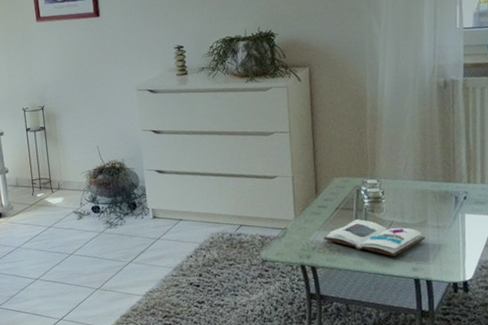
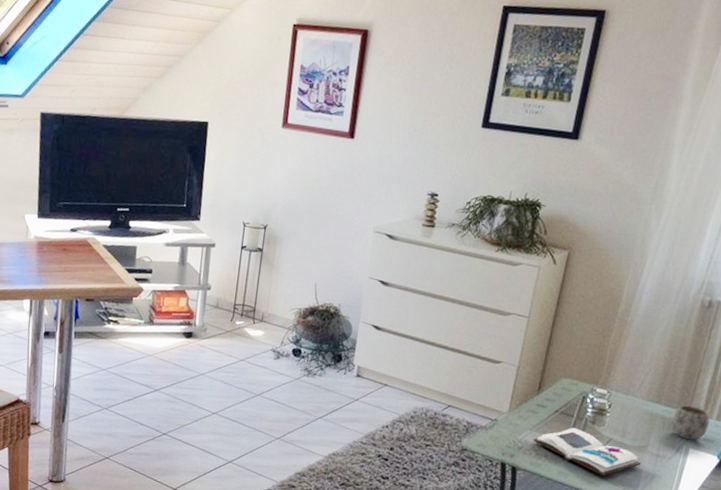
mug: none [441,176,476,207] -> present [671,405,710,440]

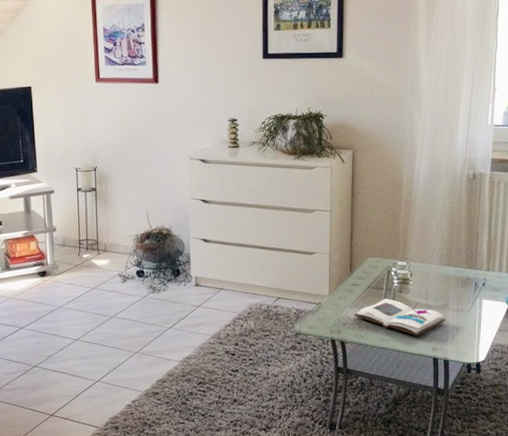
mug: present [671,405,710,440] -> none [463,263,494,293]

